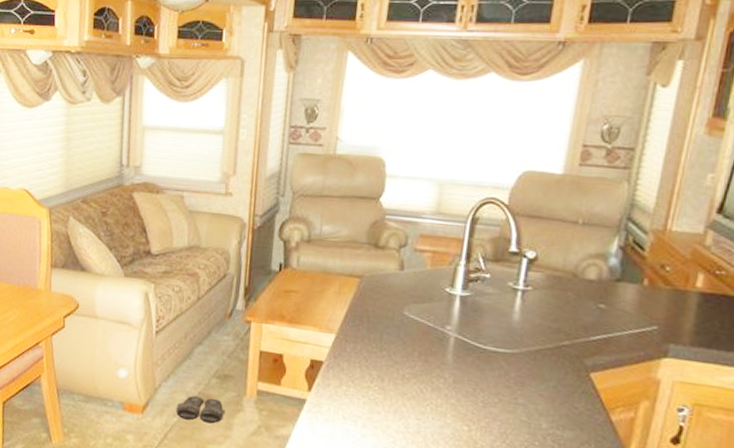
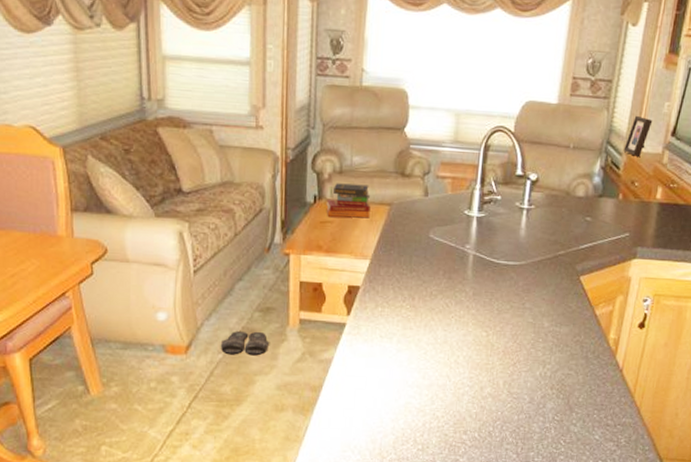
books: none [291,252,340,290] -> present [326,183,371,219]
picture frame: none [650,188,691,236] -> present [623,115,653,157]

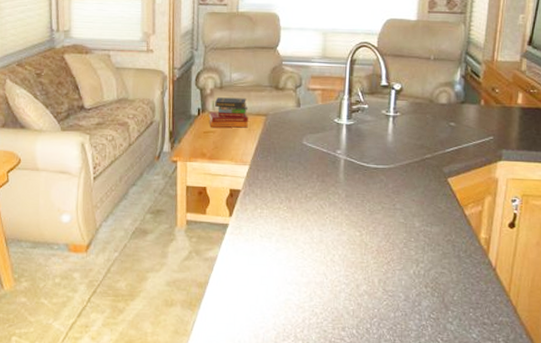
slippers: present [221,330,270,356] -> none [117,231,160,254]
picture frame: present [623,115,653,157] -> none [482,27,509,65]

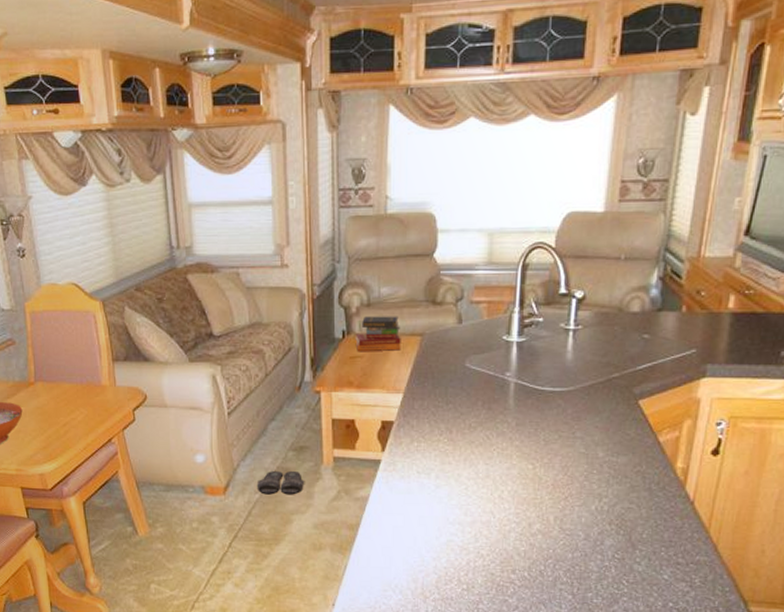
slippers: none [117,231,160,254] -> present [258,470,305,495]

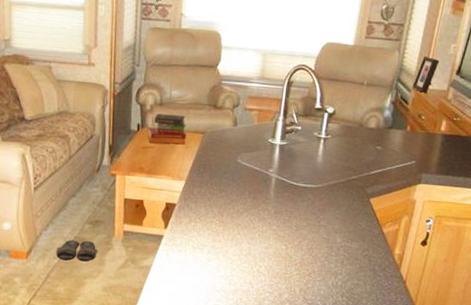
picture frame: none [685,215,721,262] -> present [412,55,440,93]

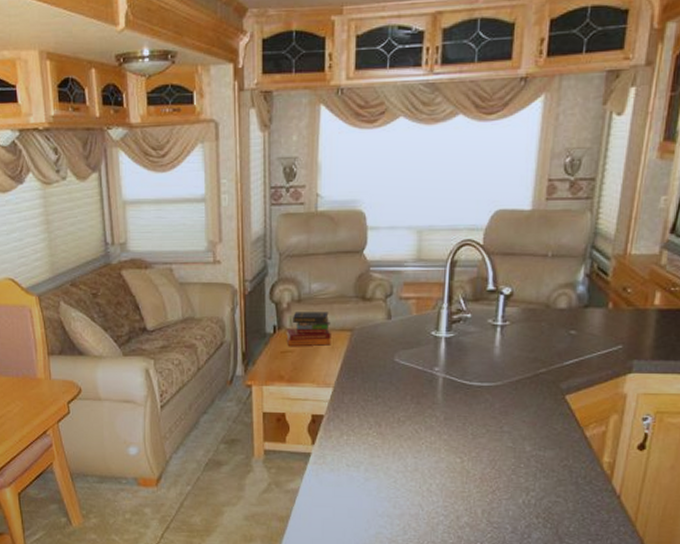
slippers: present [57,239,98,262] -> none [190,462,236,487]
picture frame: present [412,55,440,93] -> none [612,214,647,260]

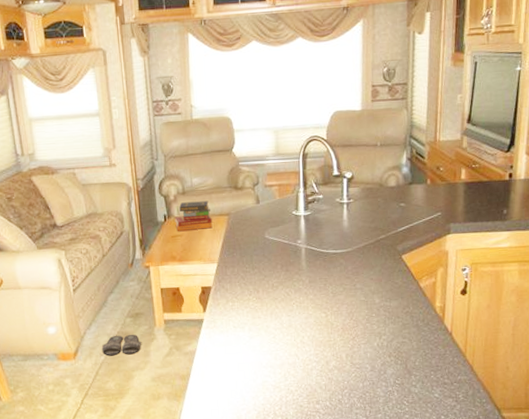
slippers: none [190,462,236,487] -> present [102,334,142,356]

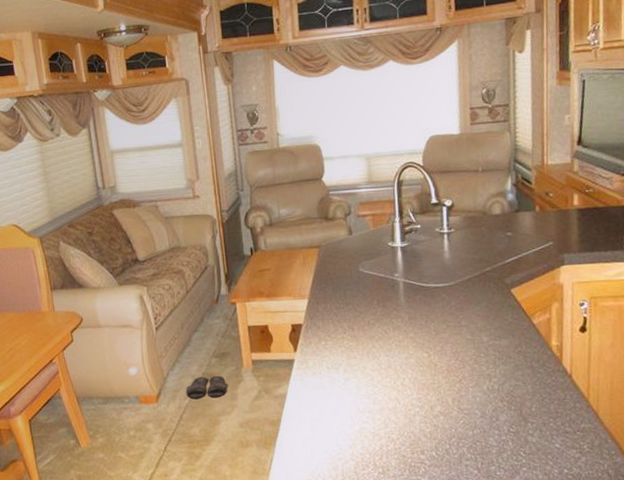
books: present [174,200,213,231] -> none [262,232,302,265]

